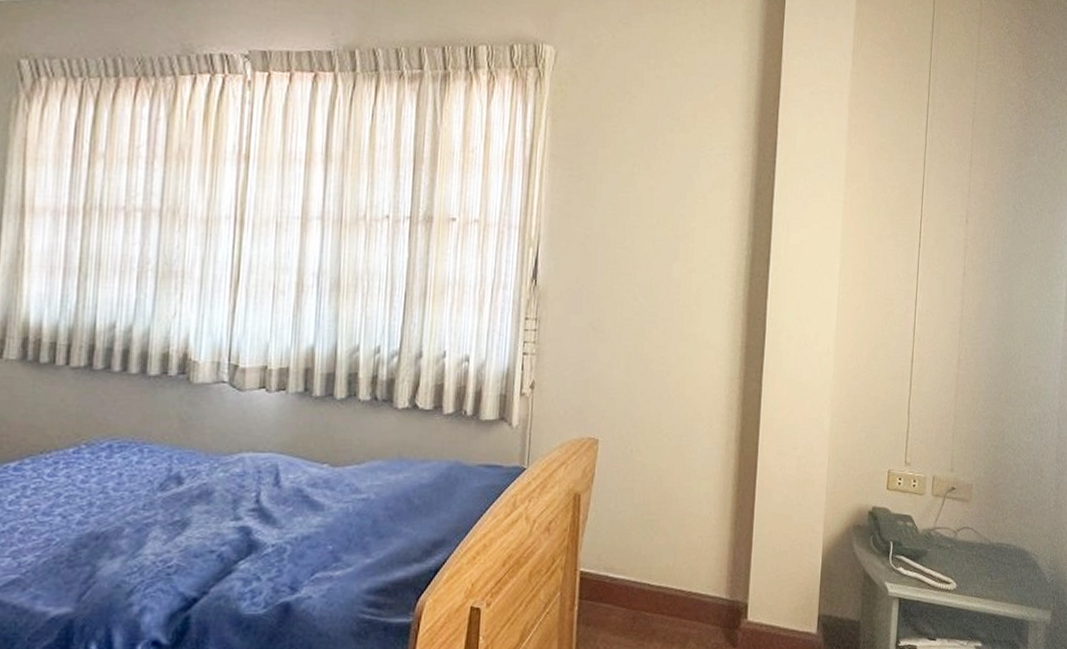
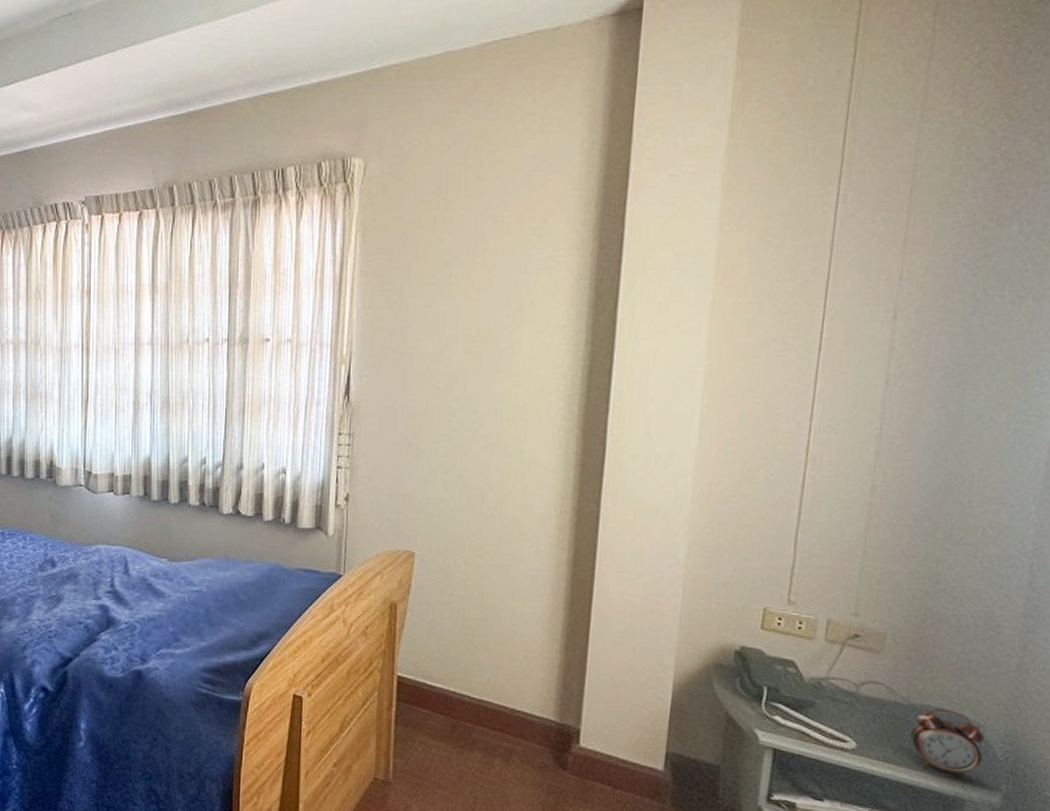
alarm clock: none [992,544,1039,604] -> present [910,708,985,780]

